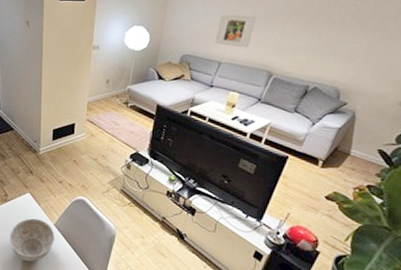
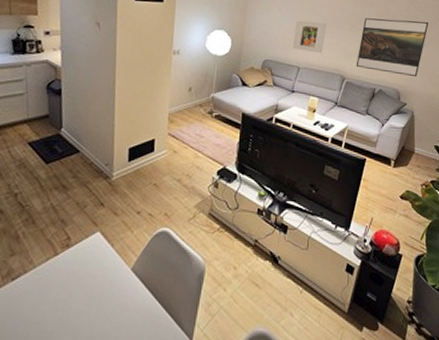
decorative bowl: present [9,218,55,262] -> none [71,265,132,326]
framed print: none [287,9,392,75] -> present [356,18,429,77]

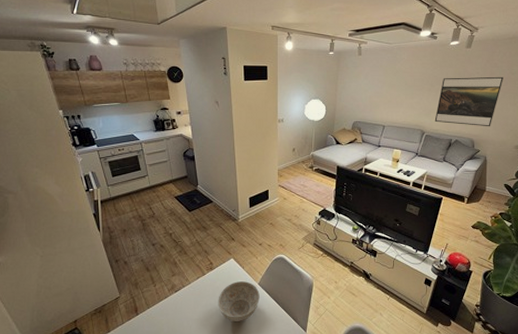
decorative bowl: none [71,265,132,326] -> present [218,281,260,321]
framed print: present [292,20,327,54] -> none [378,85,408,113]

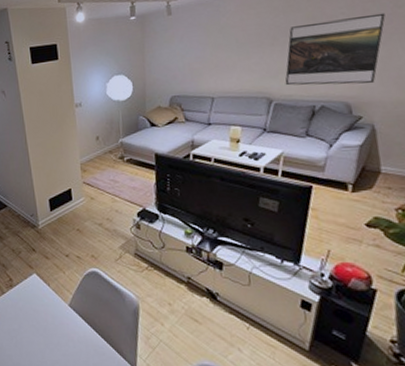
decorative bowl: present [218,281,260,321] -> none [21,302,72,352]

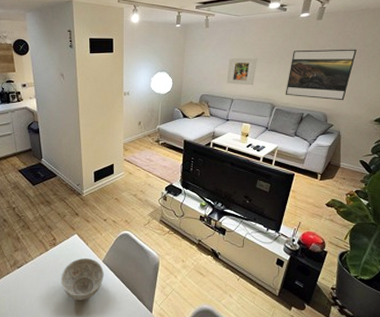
decorative bowl: none [21,302,72,352] -> present [61,258,104,300]
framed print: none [201,43,241,80] -> present [226,58,257,86]

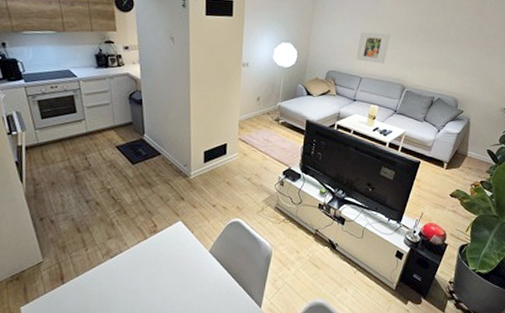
decorative bowl: present [61,258,104,300] -> none [160,248,210,294]
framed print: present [285,49,357,101] -> none [417,28,493,86]

